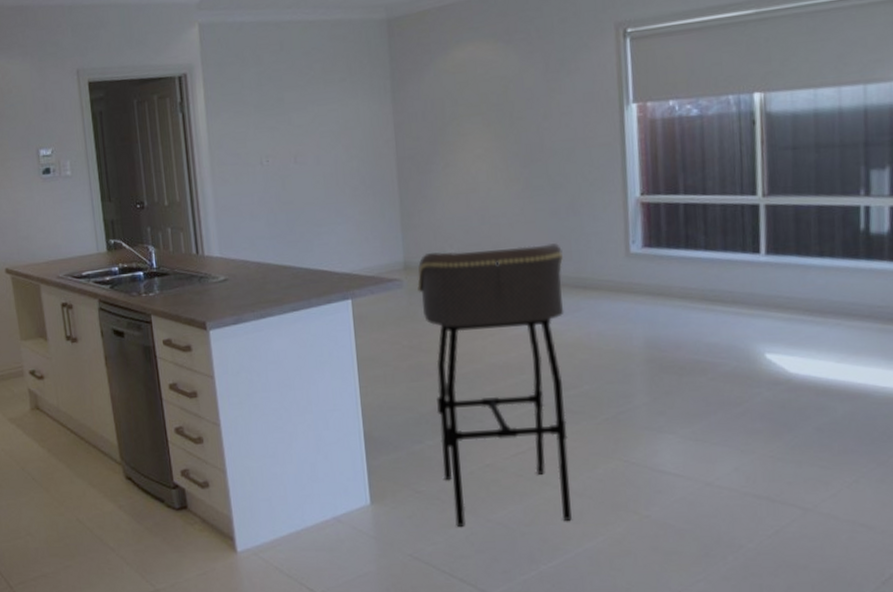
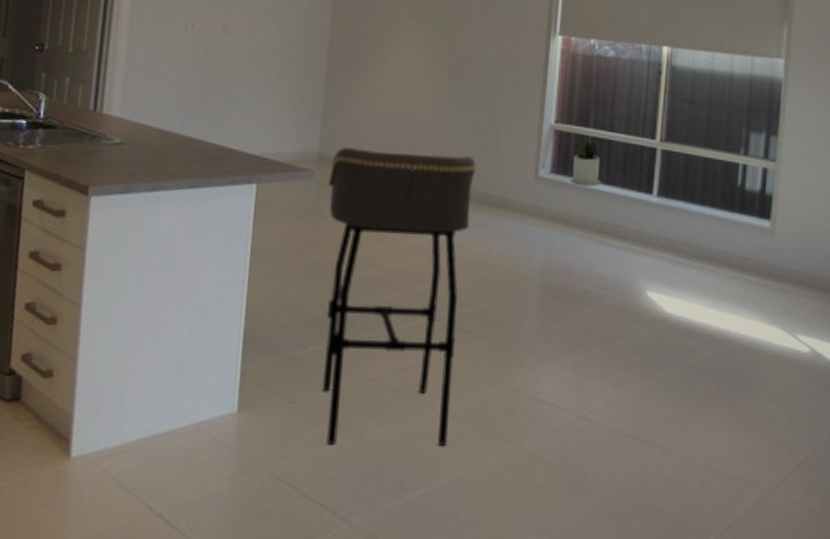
planter: none [664,204,701,257] -> present [569,136,602,187]

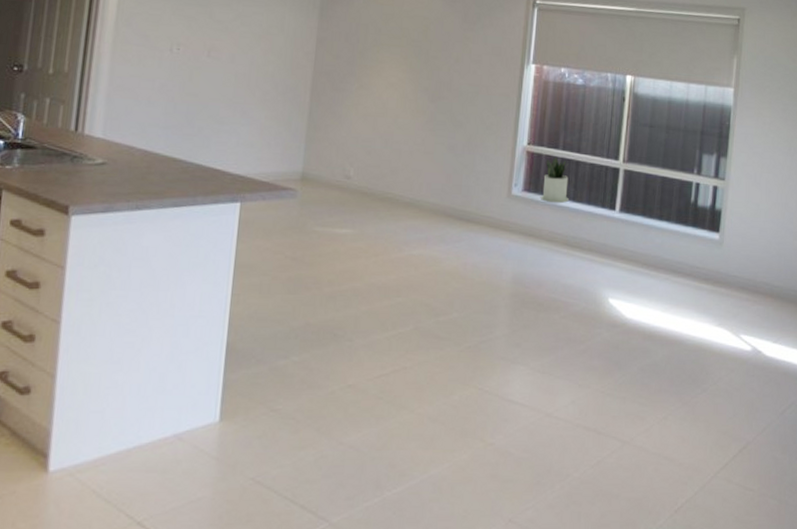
bar stool: present [322,147,476,446] -> none [303,168,453,449]

